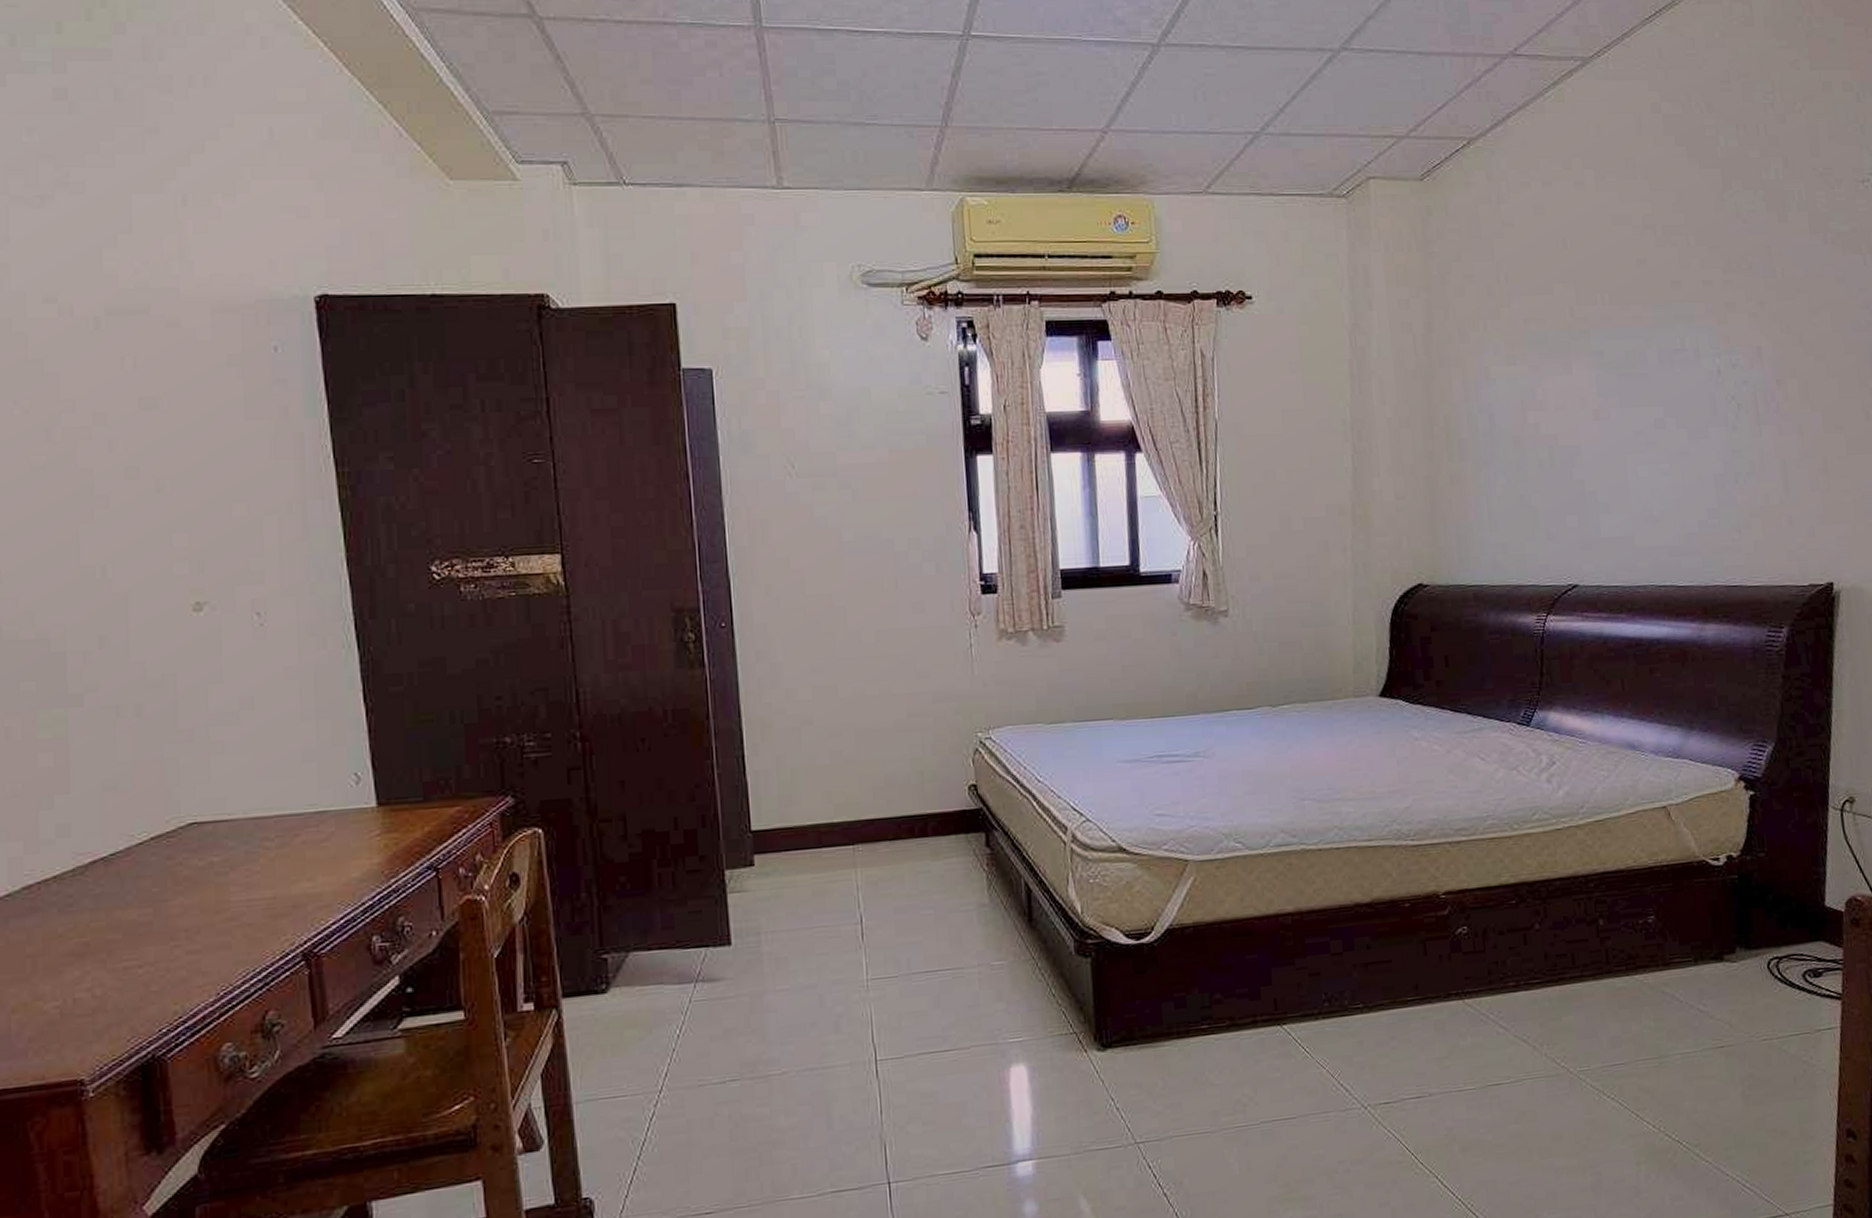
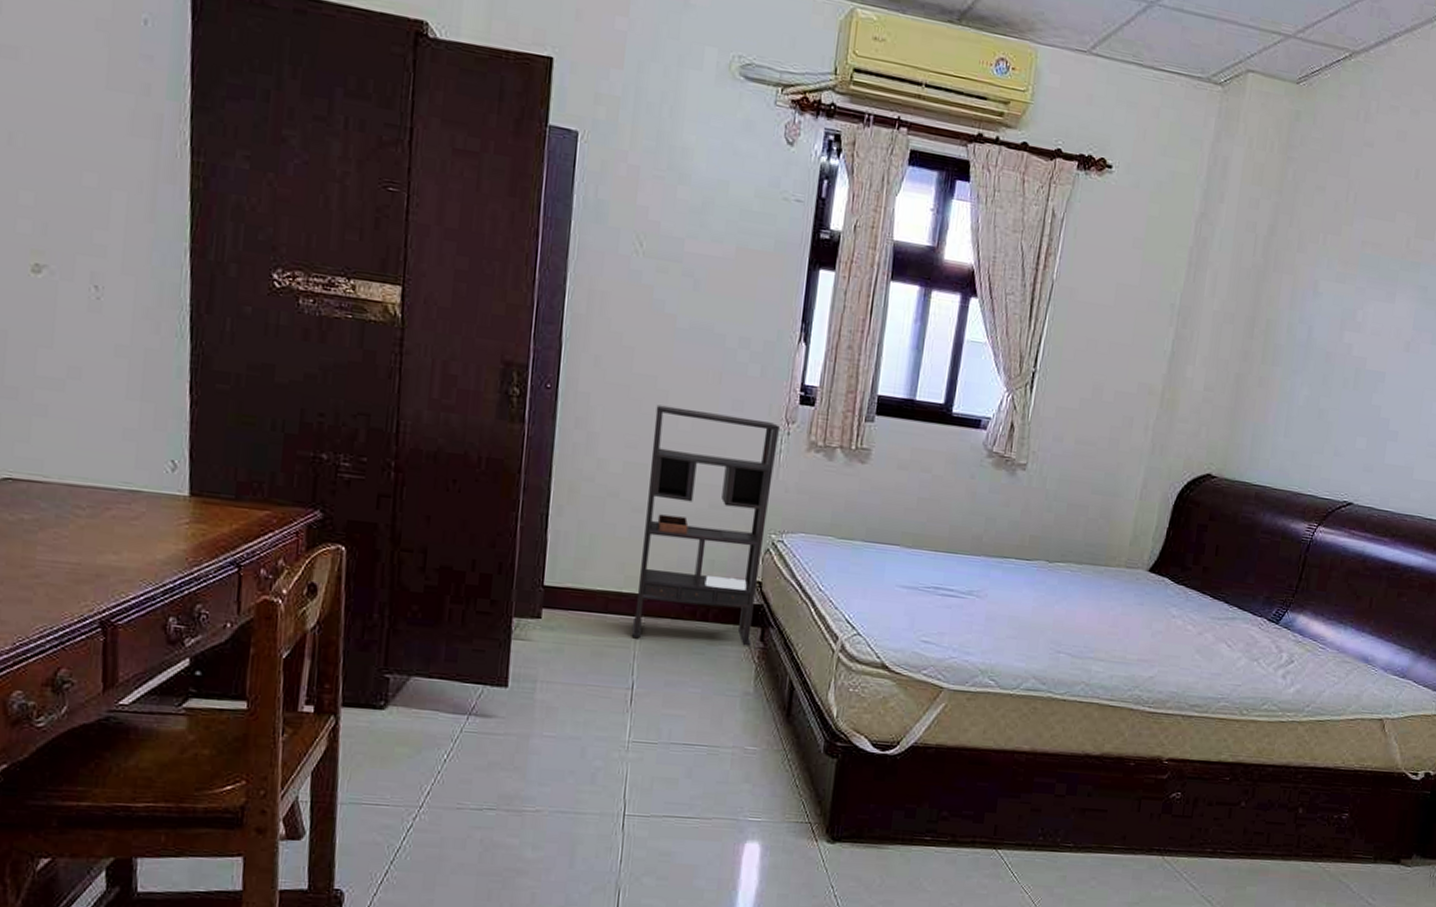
bookshelf: none [836,618,977,867] -> present [631,404,781,647]

